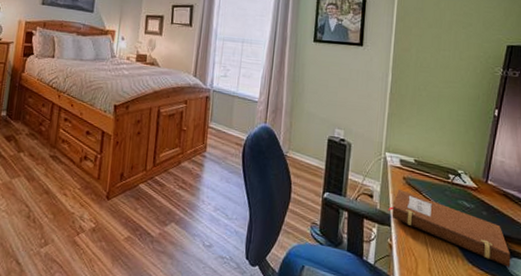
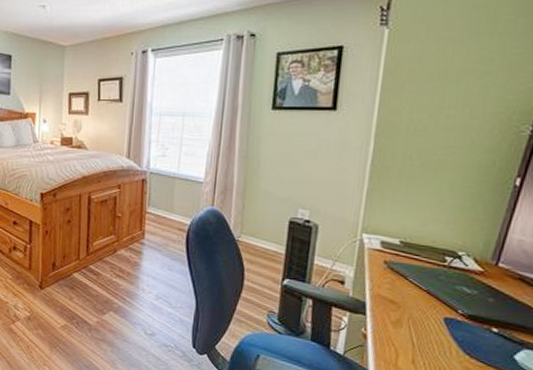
notebook: present [388,188,511,267] -> none [363,273,523,360]

